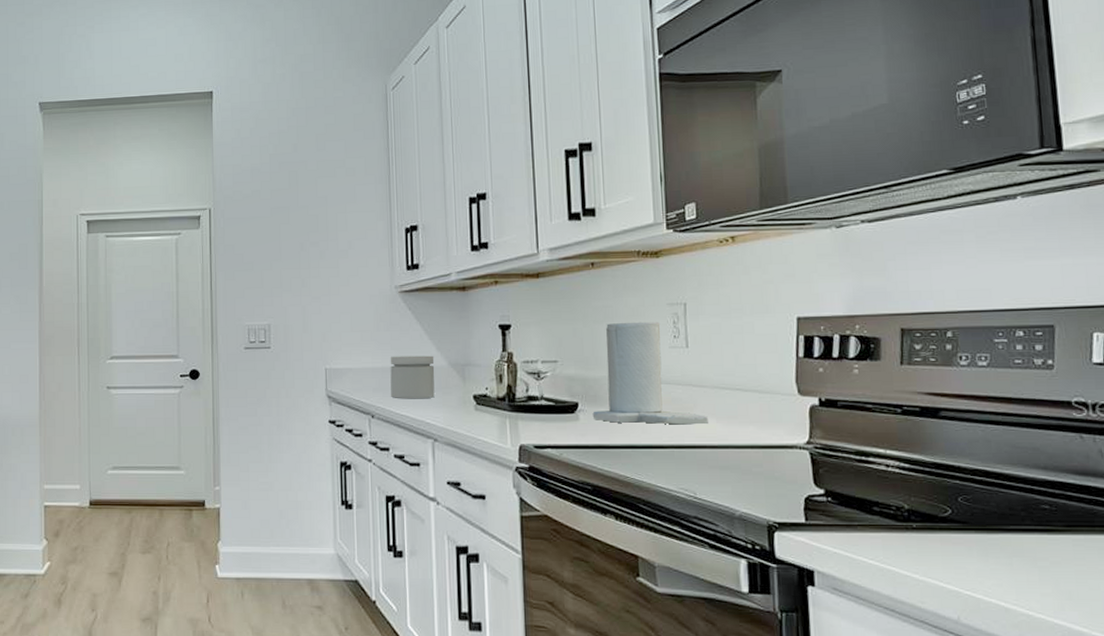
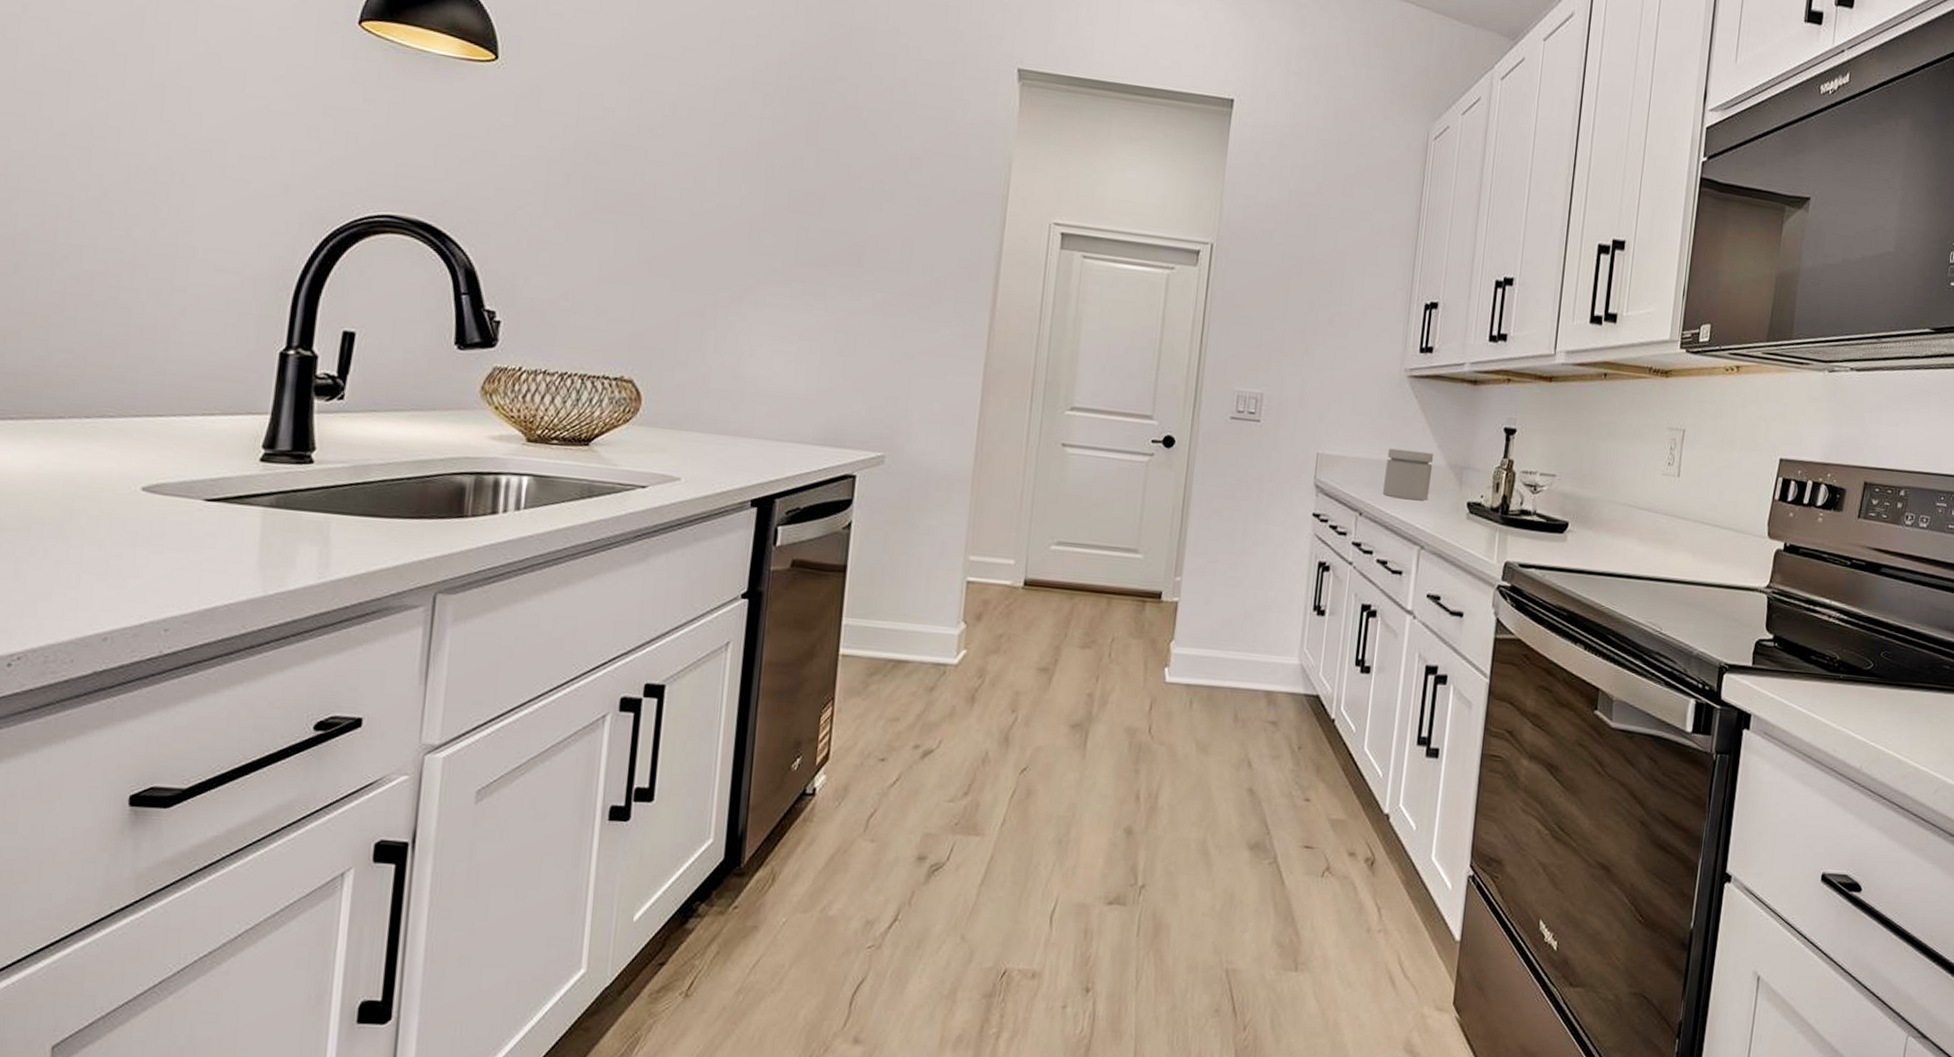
paper towel: present [592,321,709,425] -> none [1580,441,1686,559]

